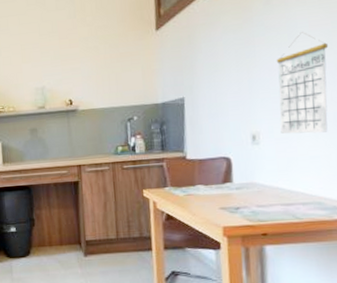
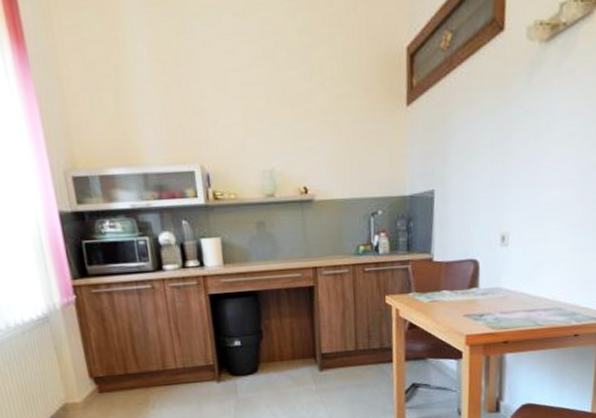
calendar: present [276,32,329,135] -> none [530,120,585,236]

